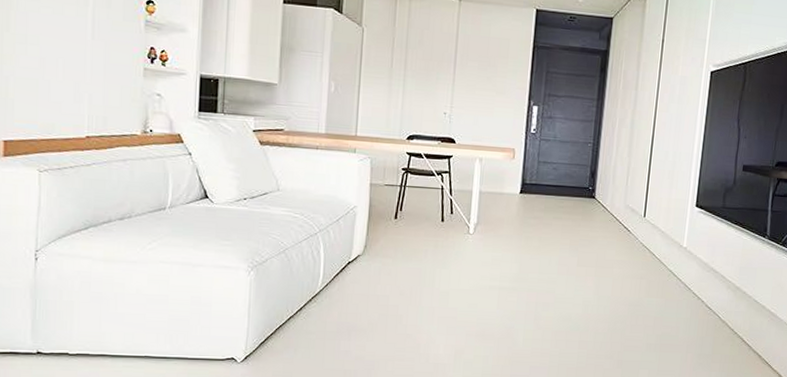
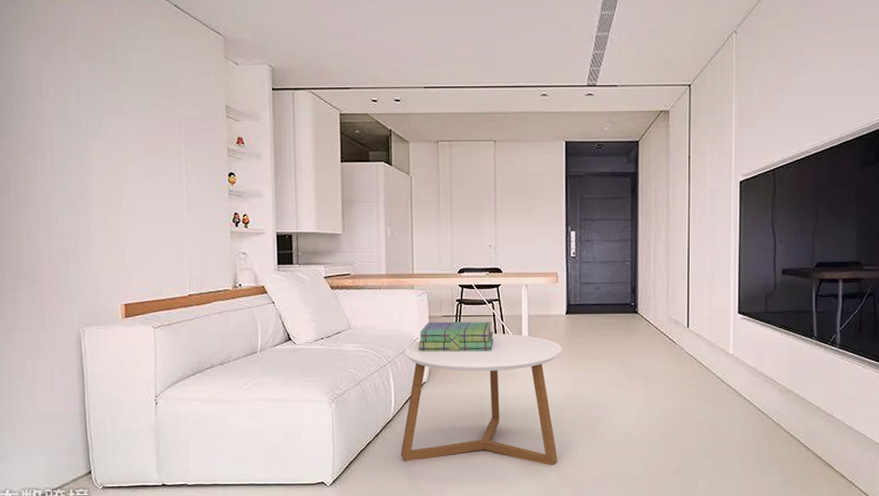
coffee table: none [325,207,512,352] -> present [400,333,562,466]
stack of books: none [355,189,440,227] -> present [418,321,494,352]

